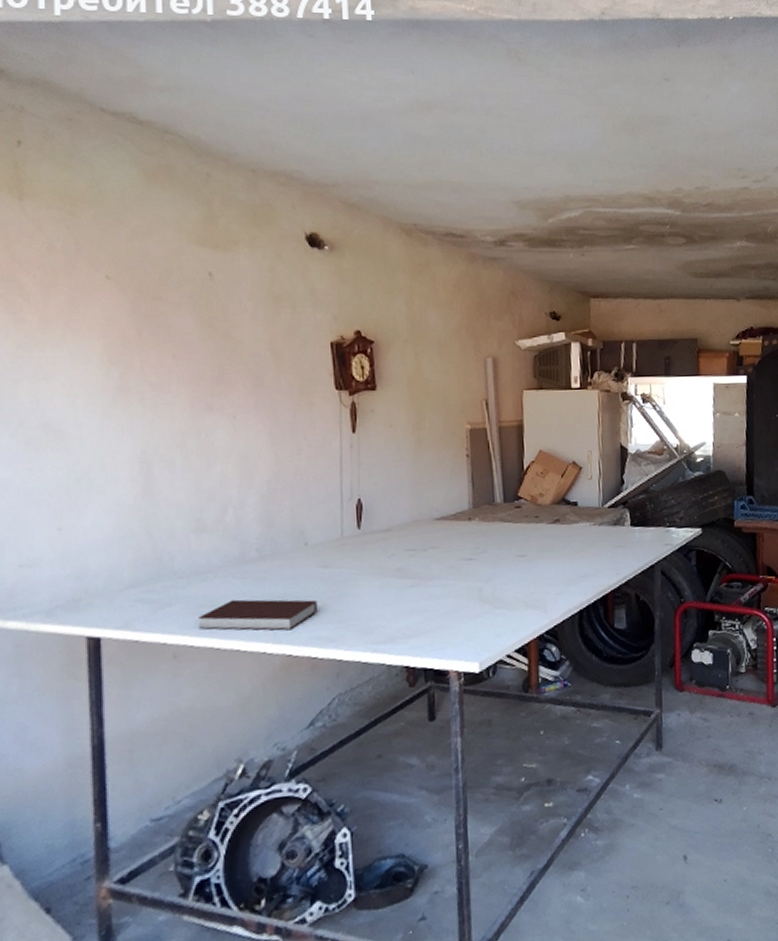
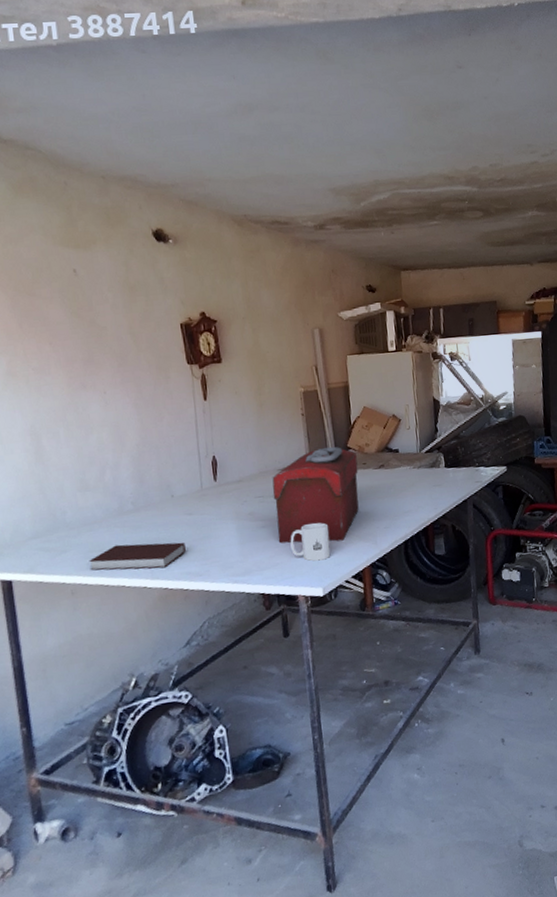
toolbox: none [426,495,529,608] -> present [272,446,359,544]
mug: none [444,584,491,630] -> present [290,523,331,562]

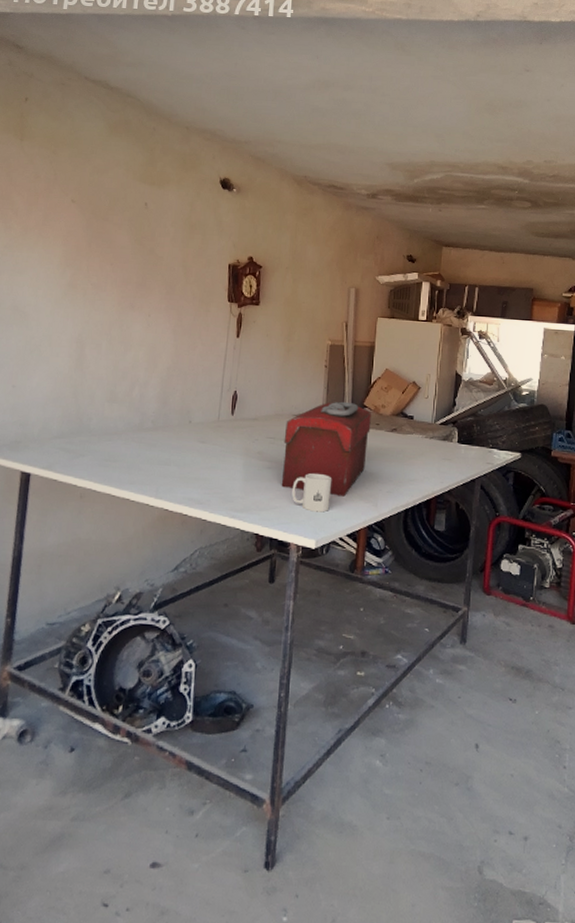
notebook: present [89,542,186,571] -> none [101,458,193,490]

